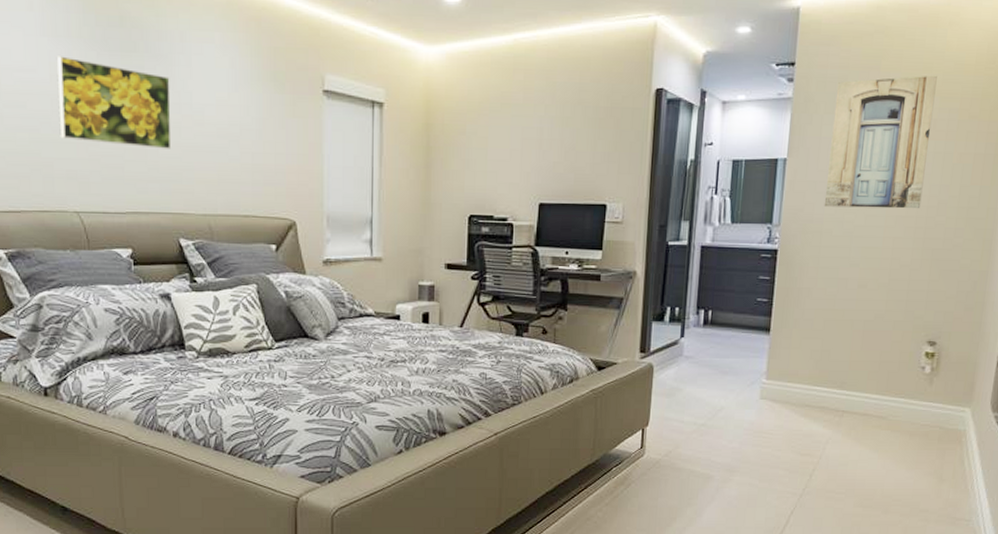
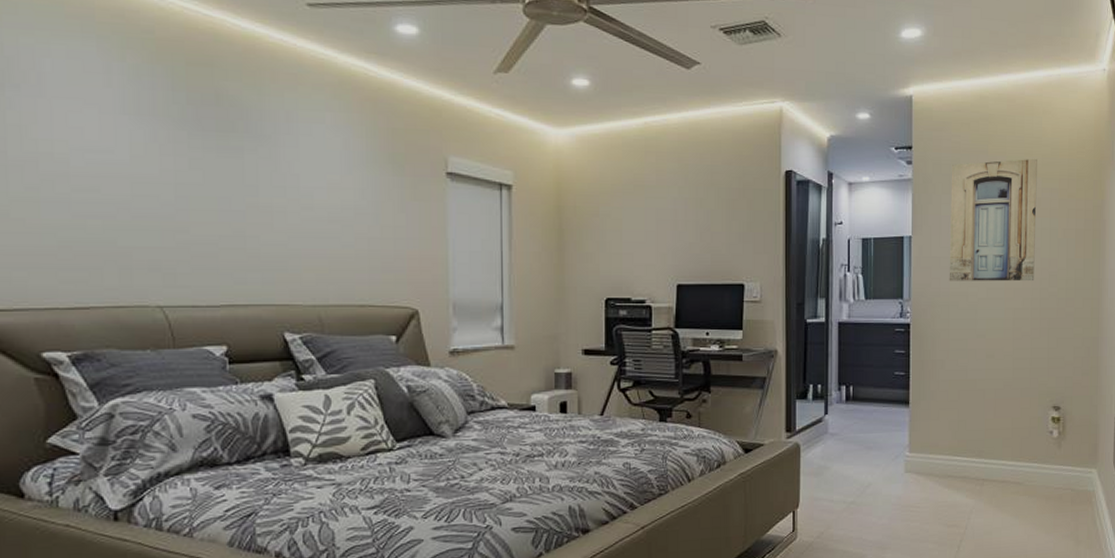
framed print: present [57,56,172,149] -> none [140,136,276,236]

